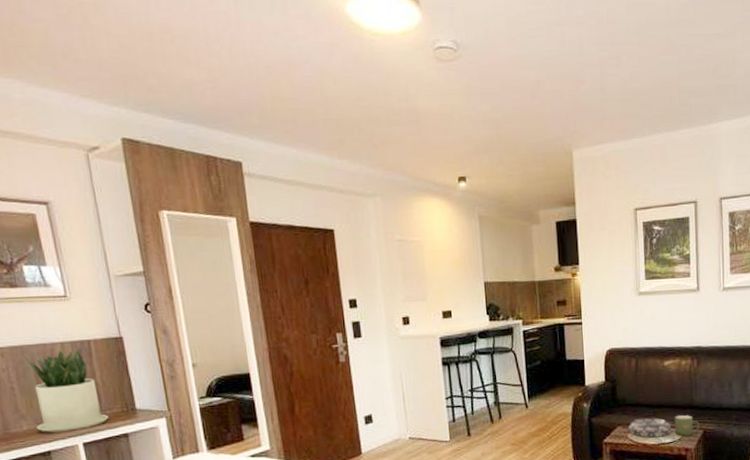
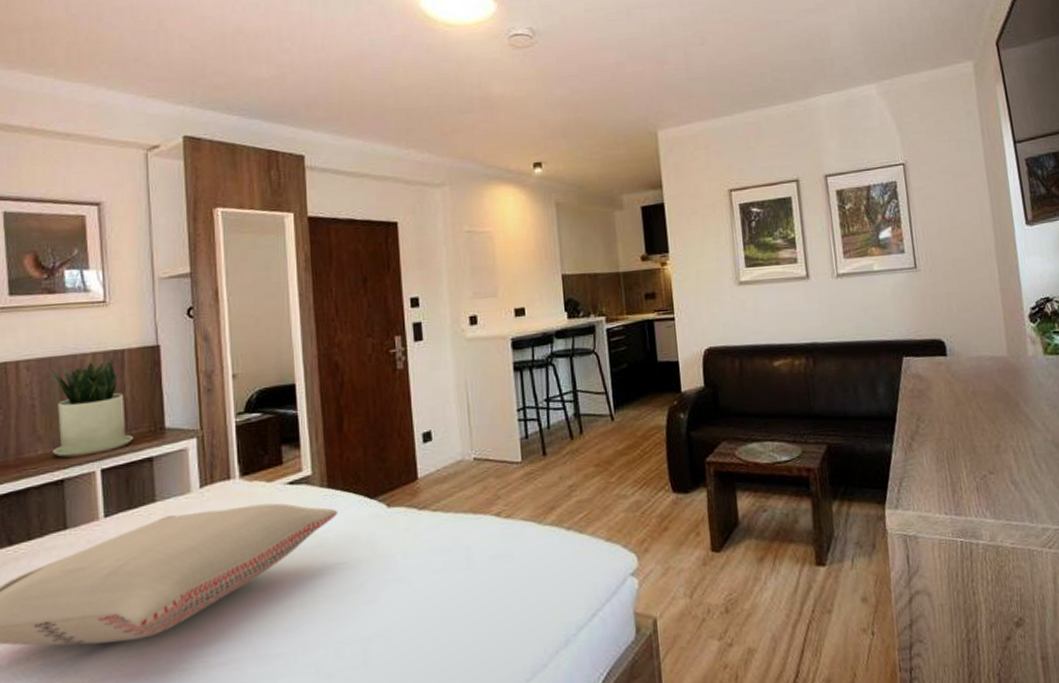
decorative bowl: present [628,417,672,439] -> none [735,430,789,456]
mug: present [674,415,700,438] -> none [790,426,822,455]

